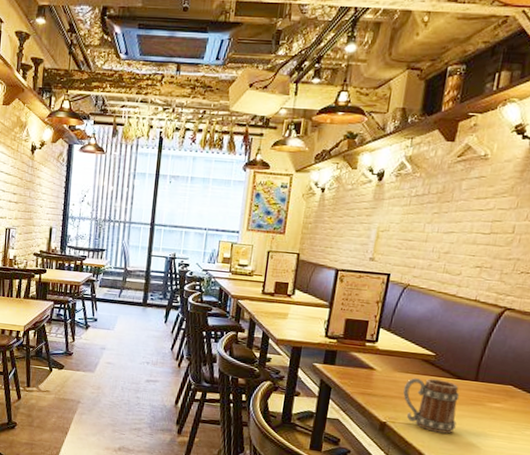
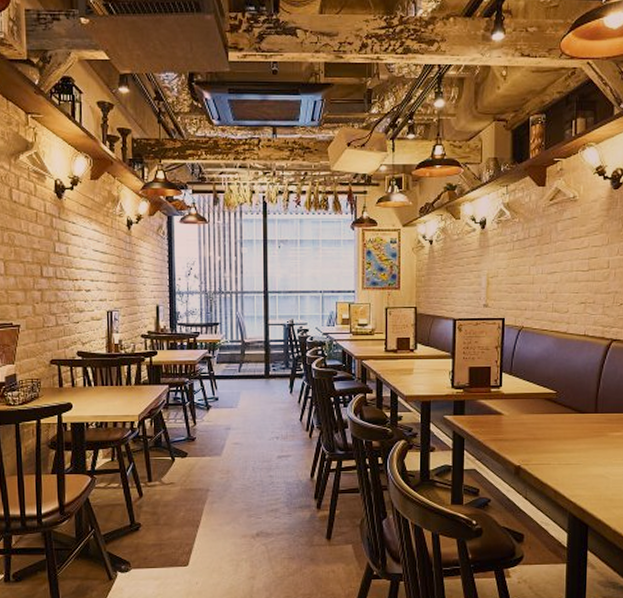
mug: present [403,378,460,434] -> none [532,416,584,468]

